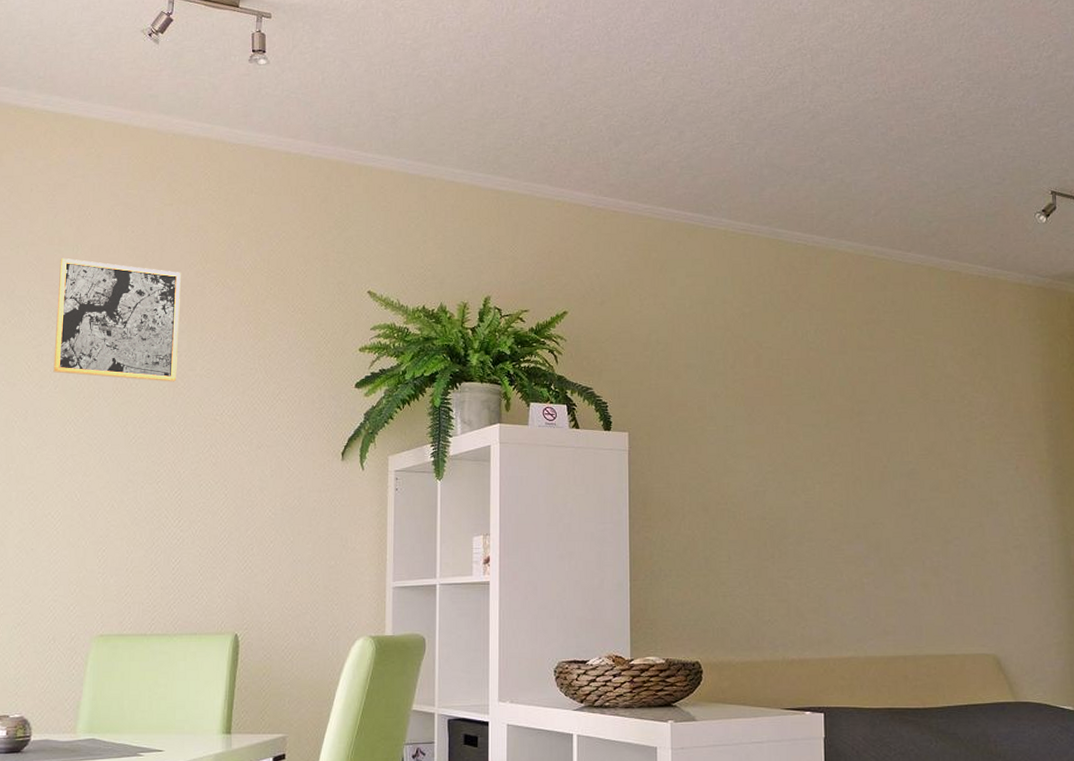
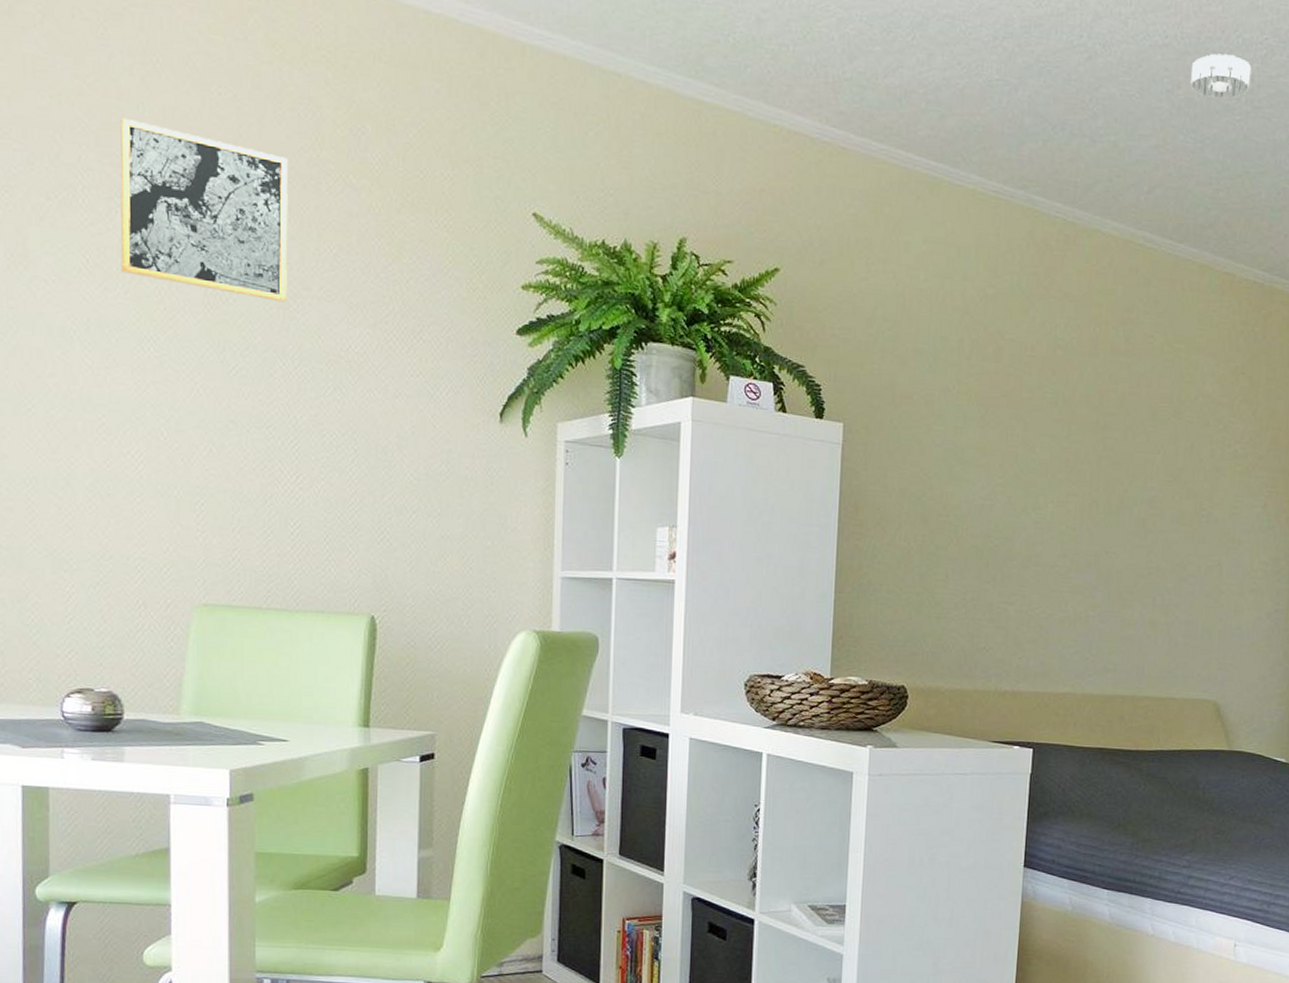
smoke detector: none [900,99,953,134] -> present [1190,53,1252,99]

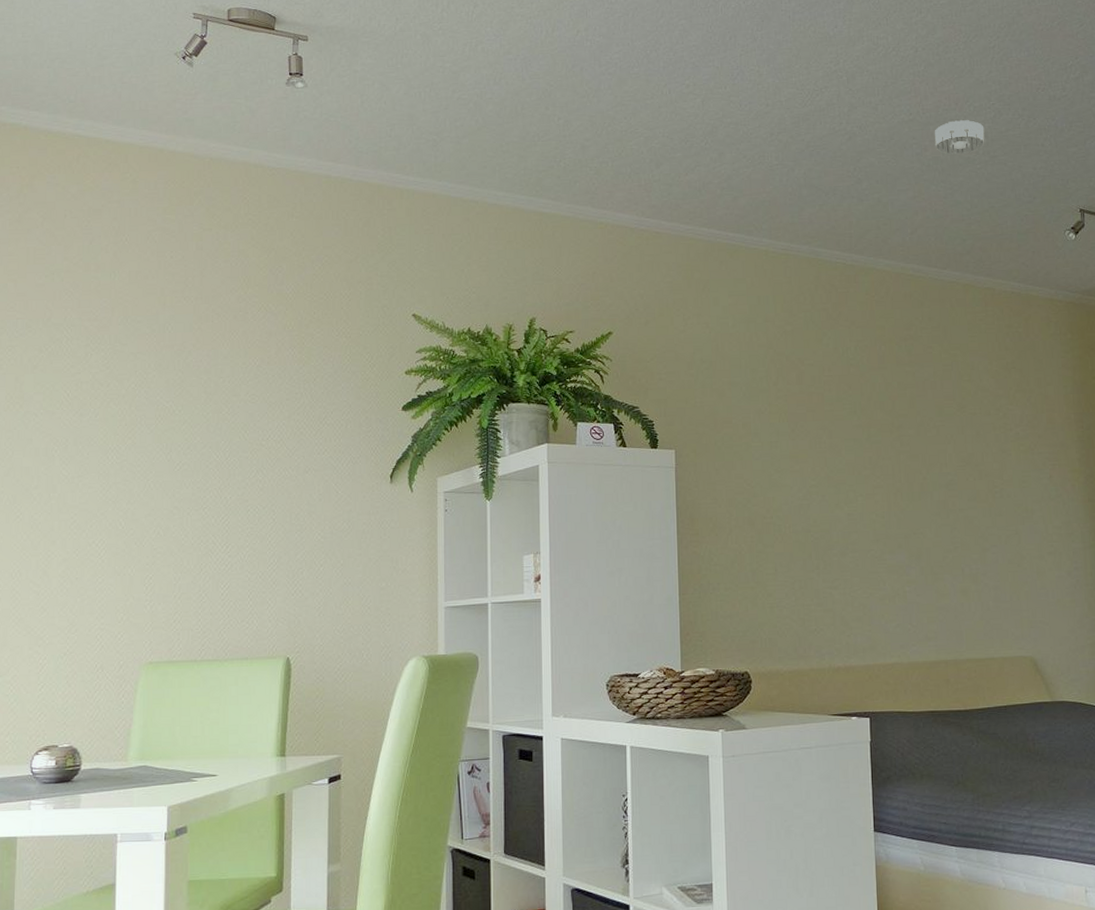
wall art: present [120,117,288,303] -> none [93,284,222,408]

